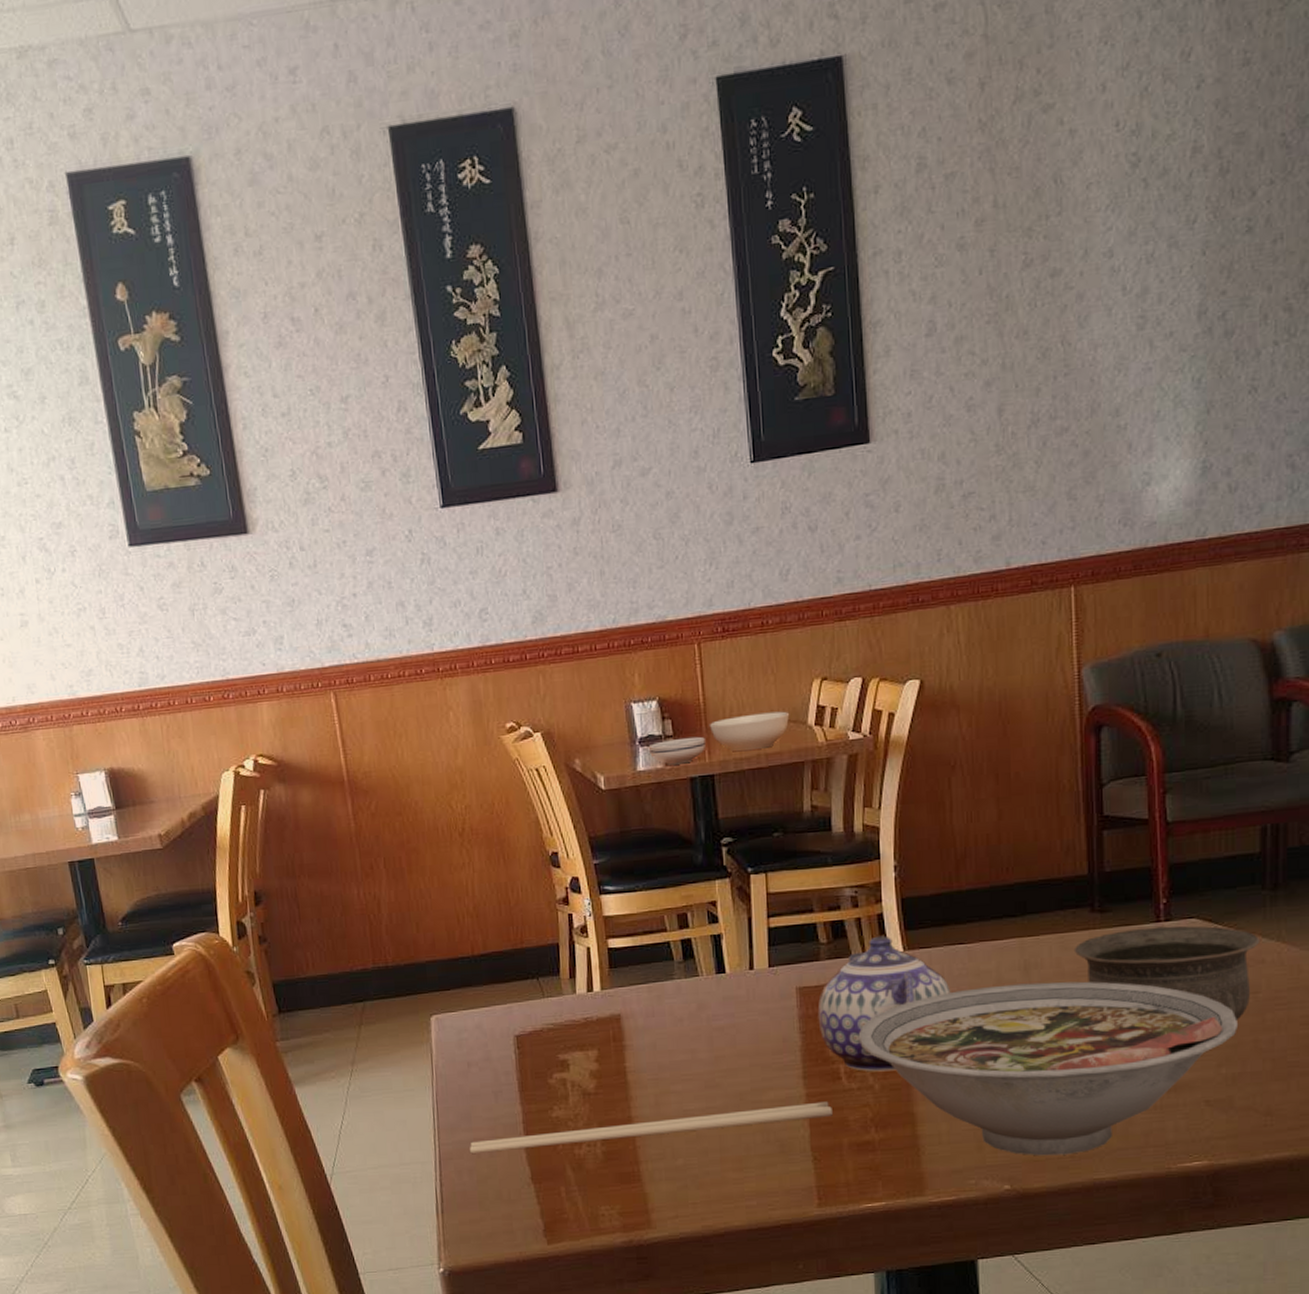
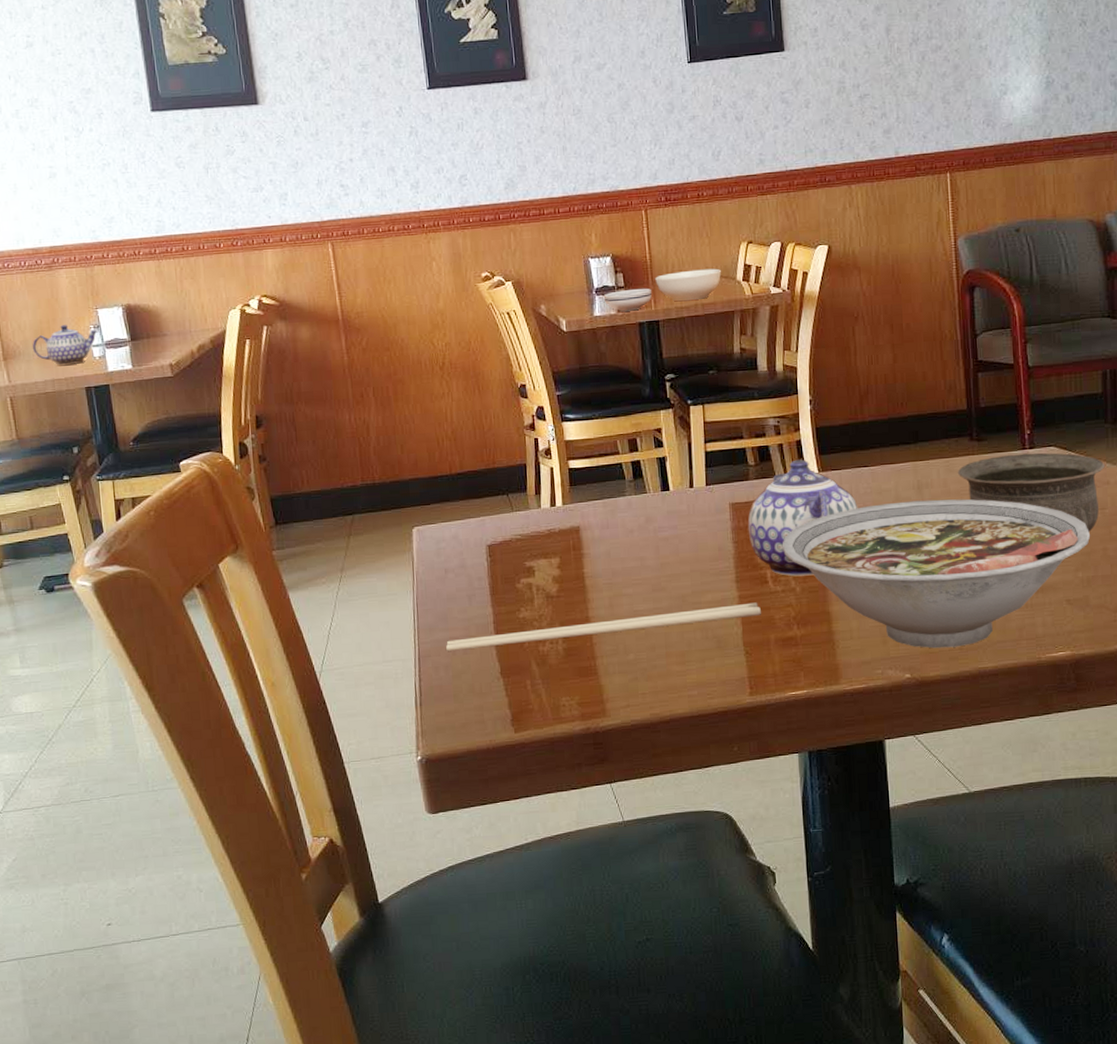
teapot: none [10,791,81,839] -> present [33,324,99,366]

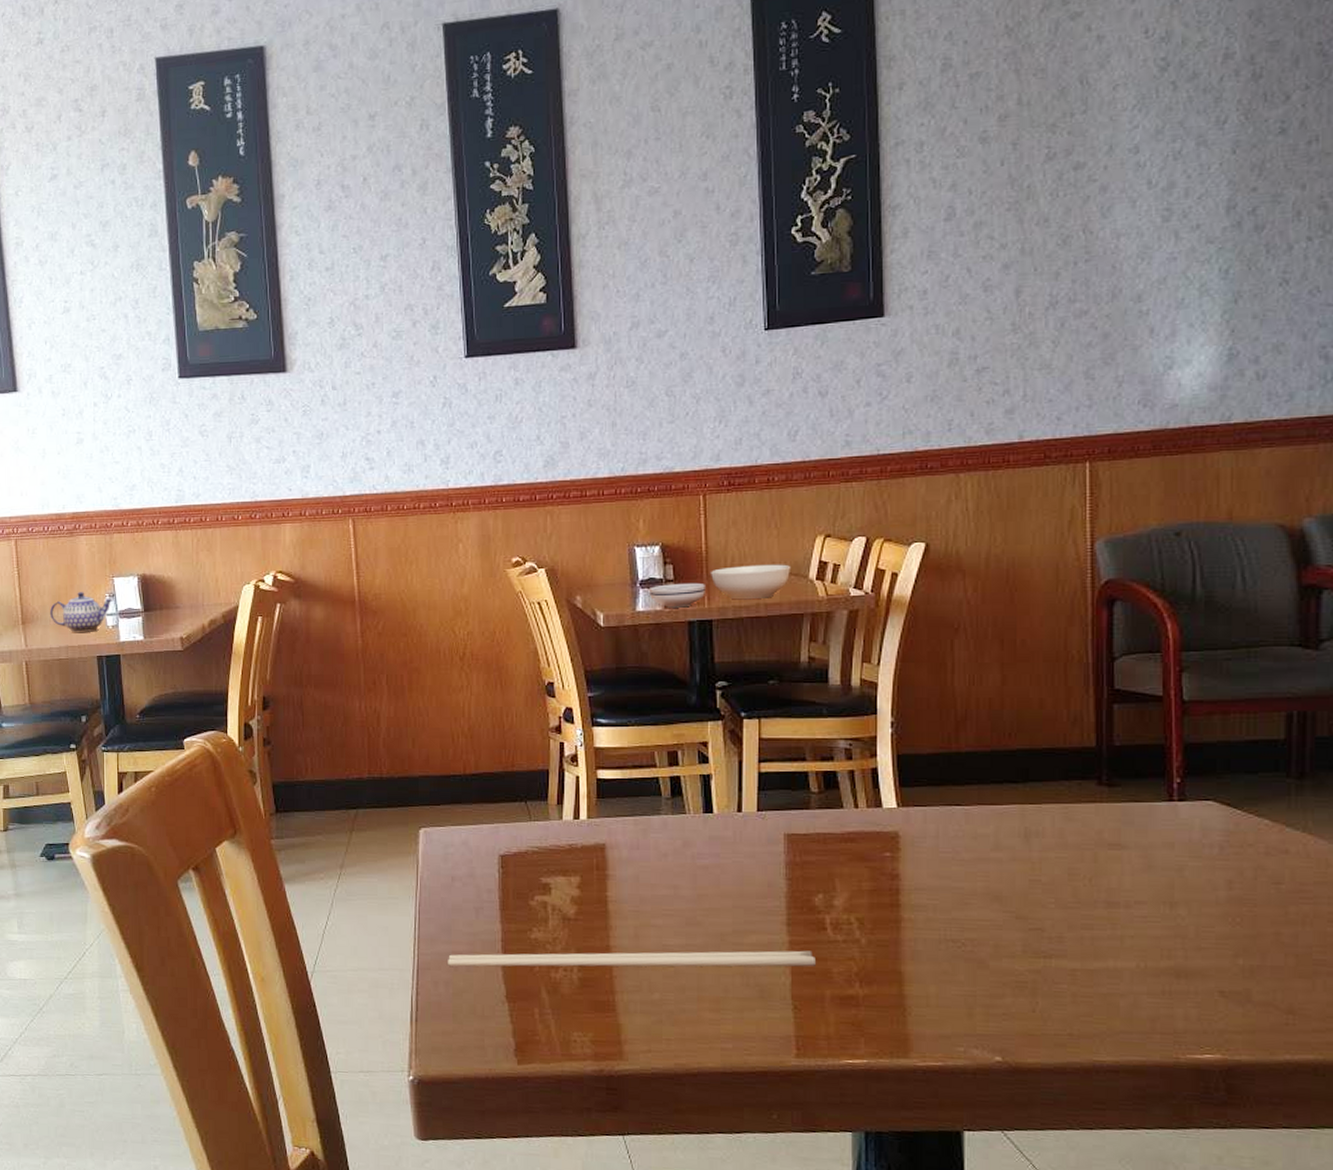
teapot: present [747,459,858,577] -> none [805,790,946,927]
soup bowl: present [782,498,1091,649] -> none [846,850,1259,1032]
bowl: present [957,452,1105,532] -> none [1078,806,1284,910]

